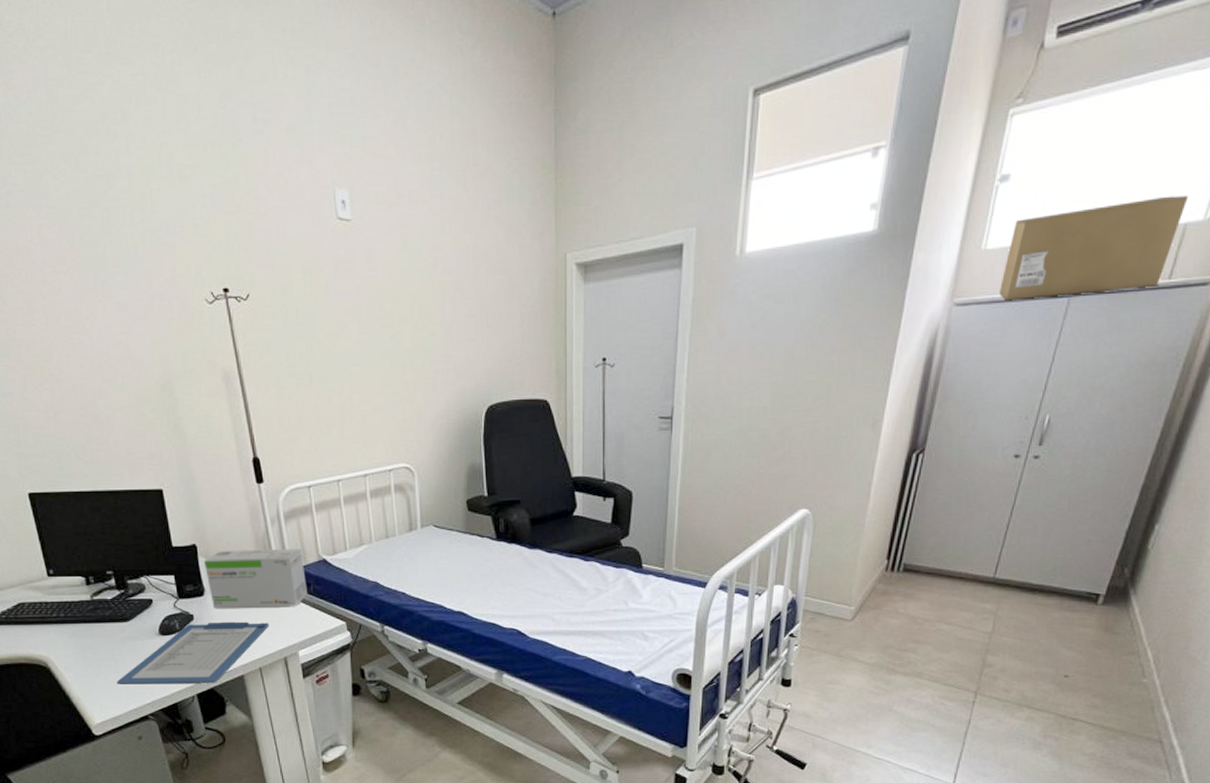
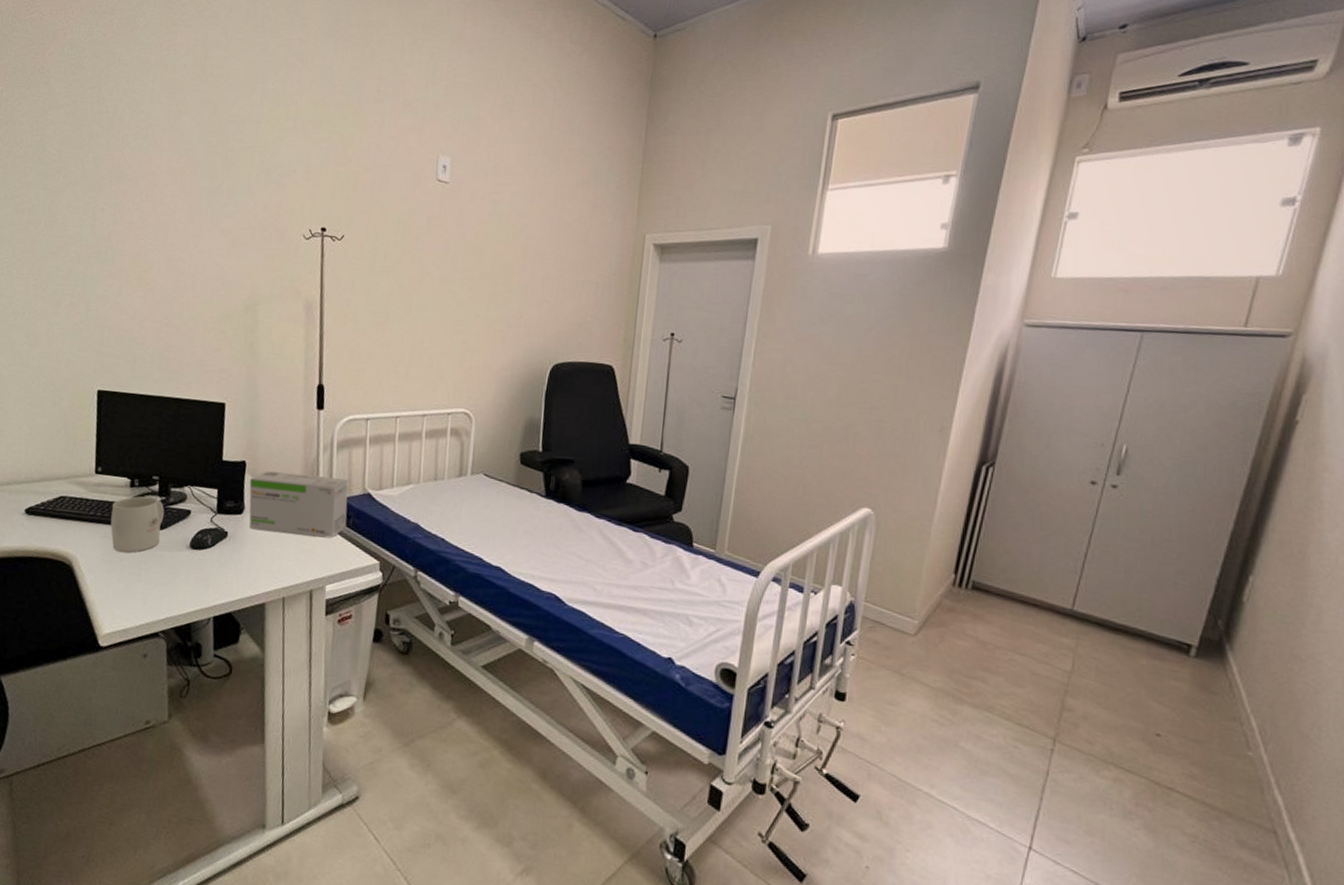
mug: none [73,591,128,648] -> present [110,496,164,553]
clipboard: present [116,621,269,684] -> none [135,541,302,607]
box: present [999,195,1189,301] -> none [1070,249,1259,333]

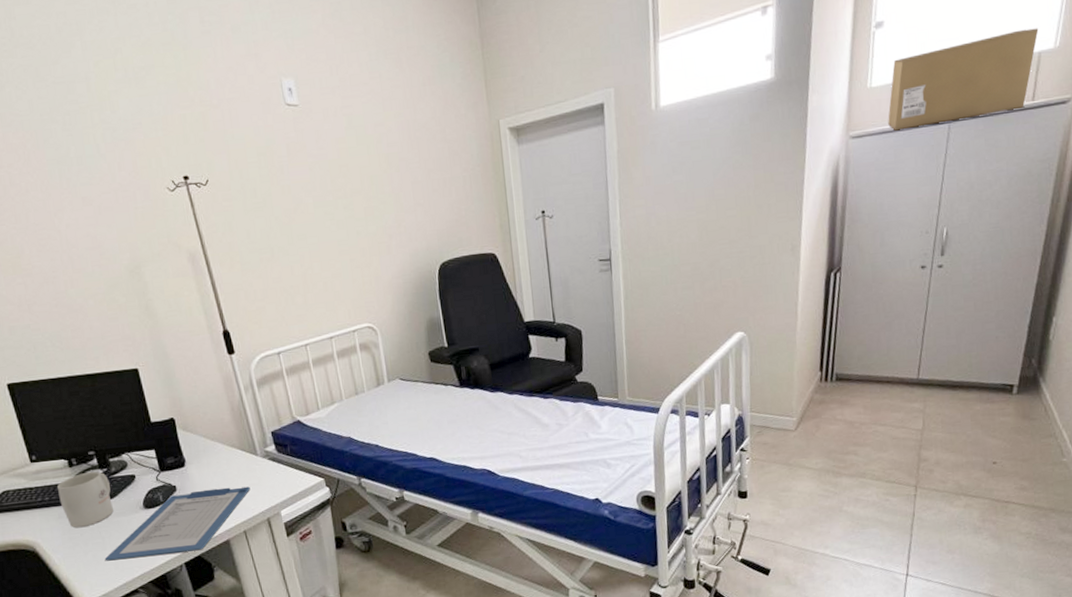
clipboard: none [135,541,302,607] -> present [104,486,250,561]
medicine box: present [249,471,349,539] -> none [182,413,285,479]
box: none [1070,249,1259,333] -> present [888,28,1039,131]

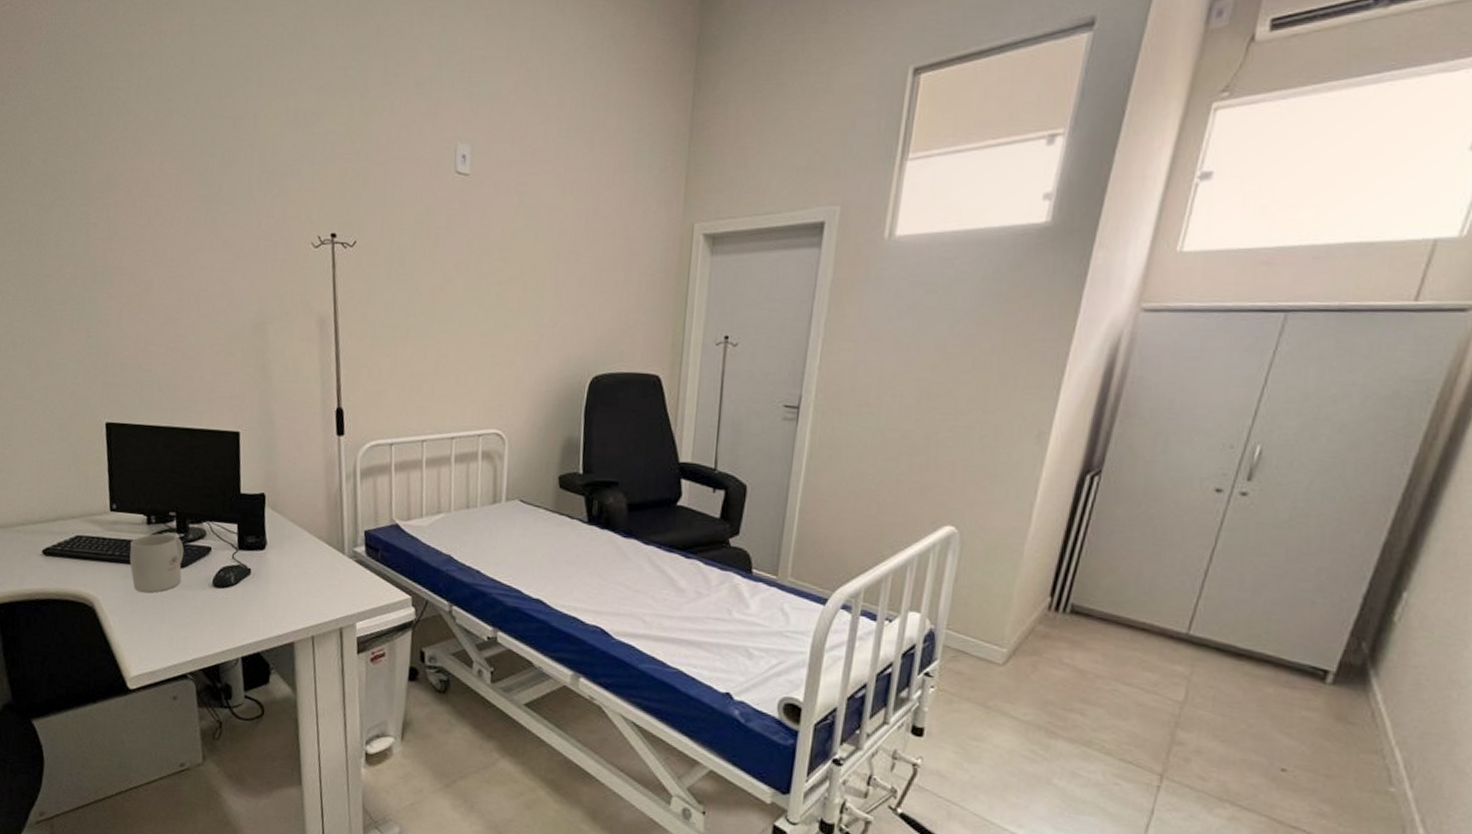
clipboard: present [104,486,250,561] -> none [160,579,329,647]
box: present [888,28,1039,131] -> none [1198,207,1439,311]

